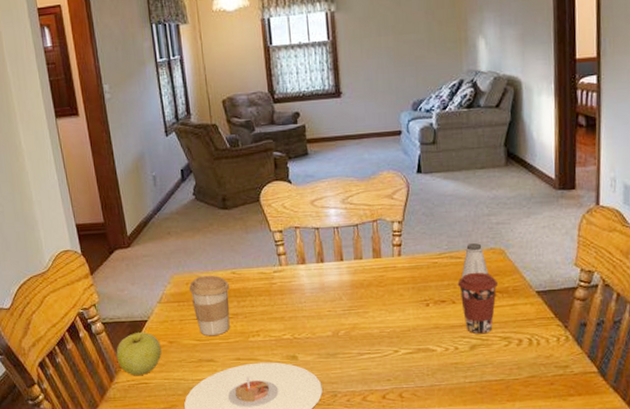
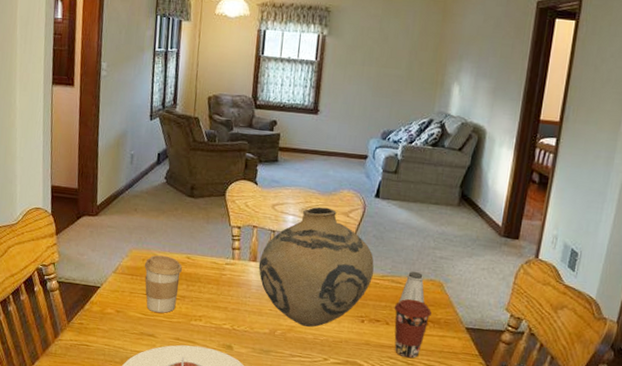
apple: present [116,332,162,376] -> none [64,296,108,338]
vase: none [308,193,430,321] -> present [258,206,374,327]

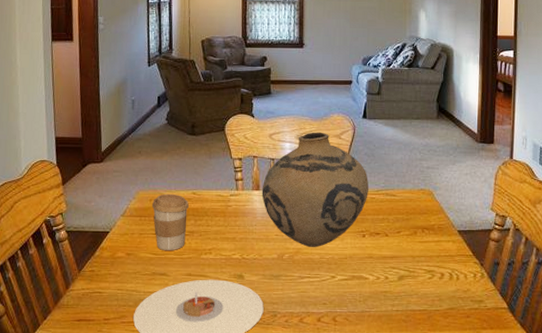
coffee cup: present [394,298,432,359] -> none [391,209,425,266]
saltshaker: present [398,271,425,304] -> none [394,184,418,215]

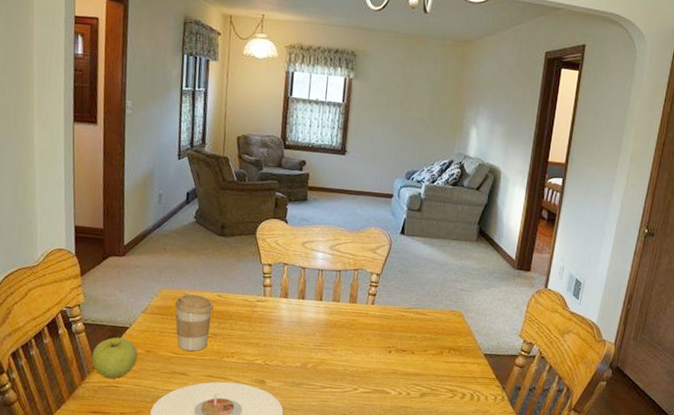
apple: none [75,243,119,285] -> present [92,337,138,379]
vase: present [261,132,368,247] -> none [289,243,400,359]

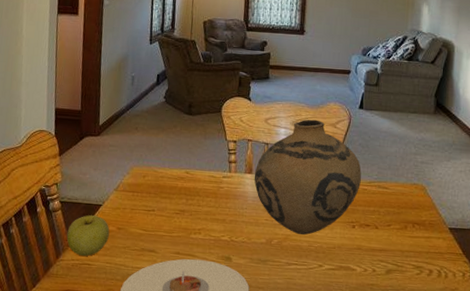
coffee cup: present [174,293,214,351] -> none [144,171,182,228]
vase: none [289,243,400,359] -> present [254,119,362,235]

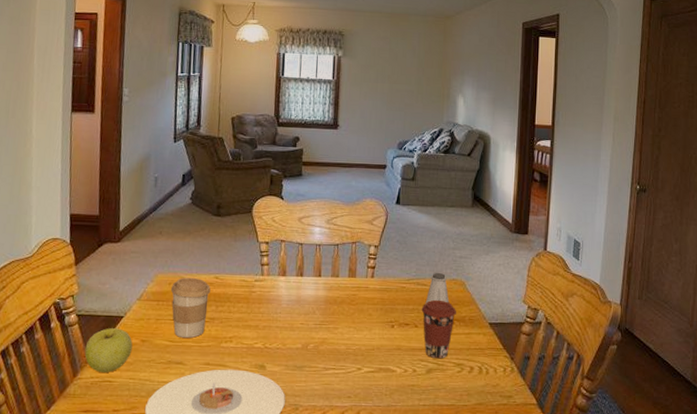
coffee cup: none [144,171,182,228] -> present [170,277,211,338]
vase: present [254,119,362,235] -> none [288,217,400,337]
coffee cup: none [382,202,417,261] -> present [421,299,456,359]
saltshaker: none [386,177,410,208] -> present [425,273,450,305]

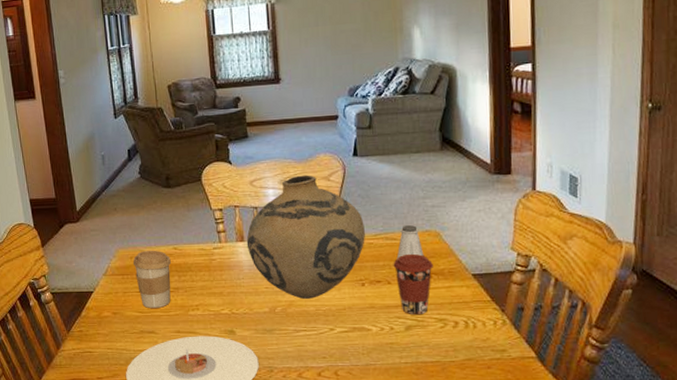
apple: present [84,328,133,373] -> none [63,303,106,345]
vase: none [288,217,400,337] -> present [246,175,365,299]

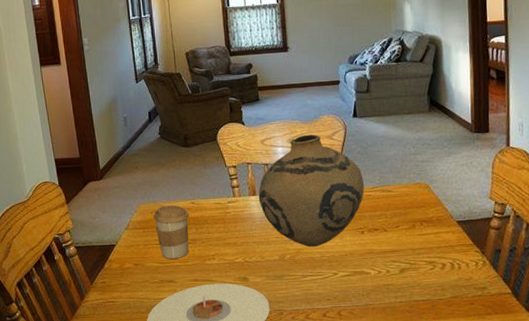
coffee cup: present [393,253,433,315] -> none [388,204,423,259]
saltshaker: present [396,225,424,260] -> none [392,178,416,210]

